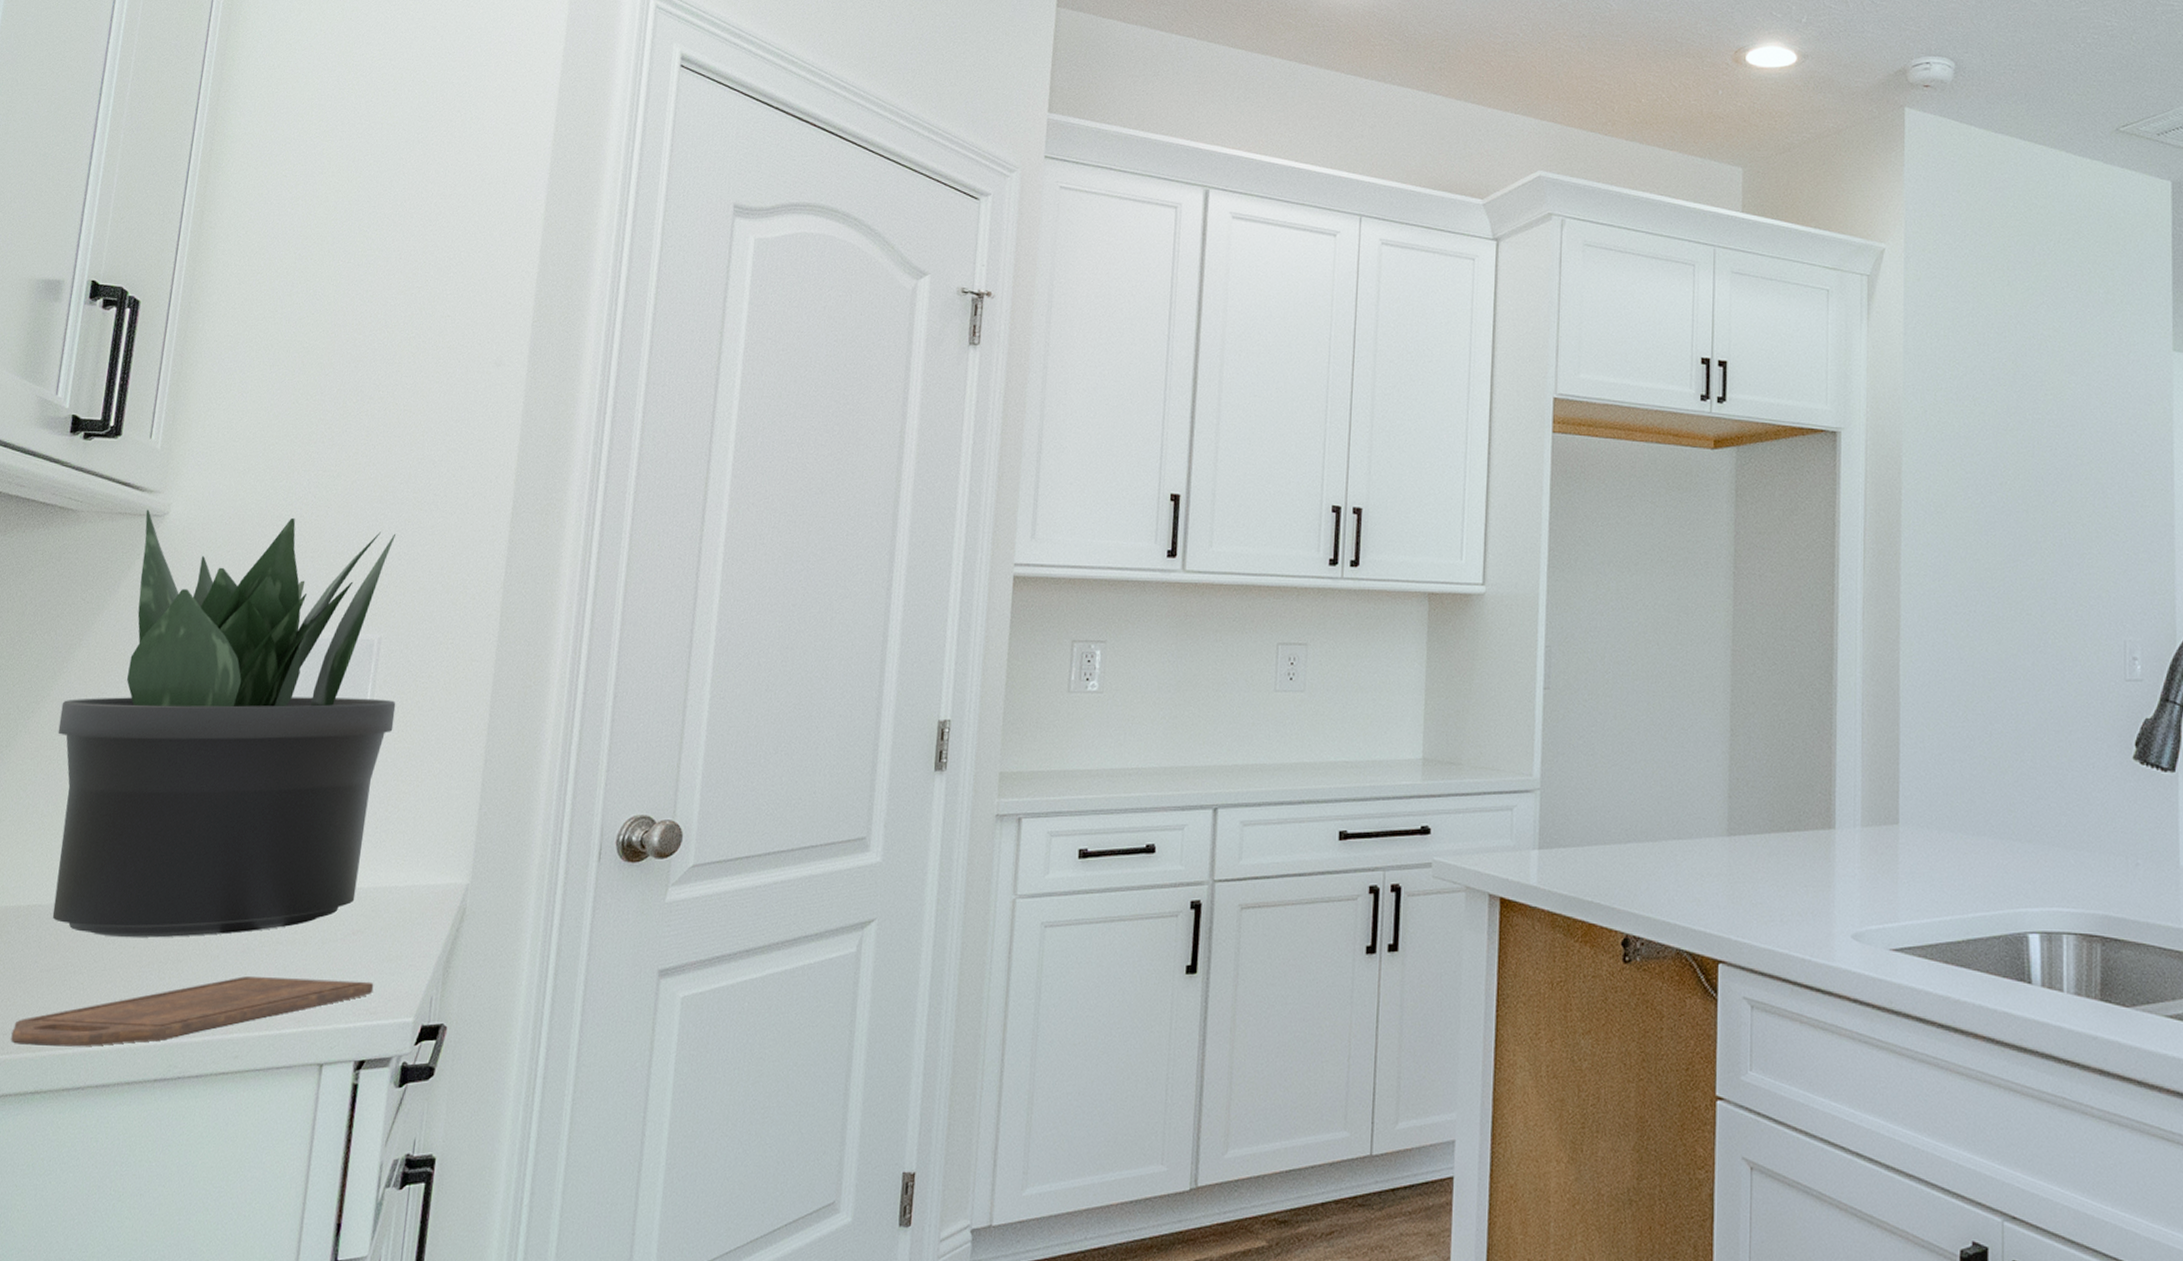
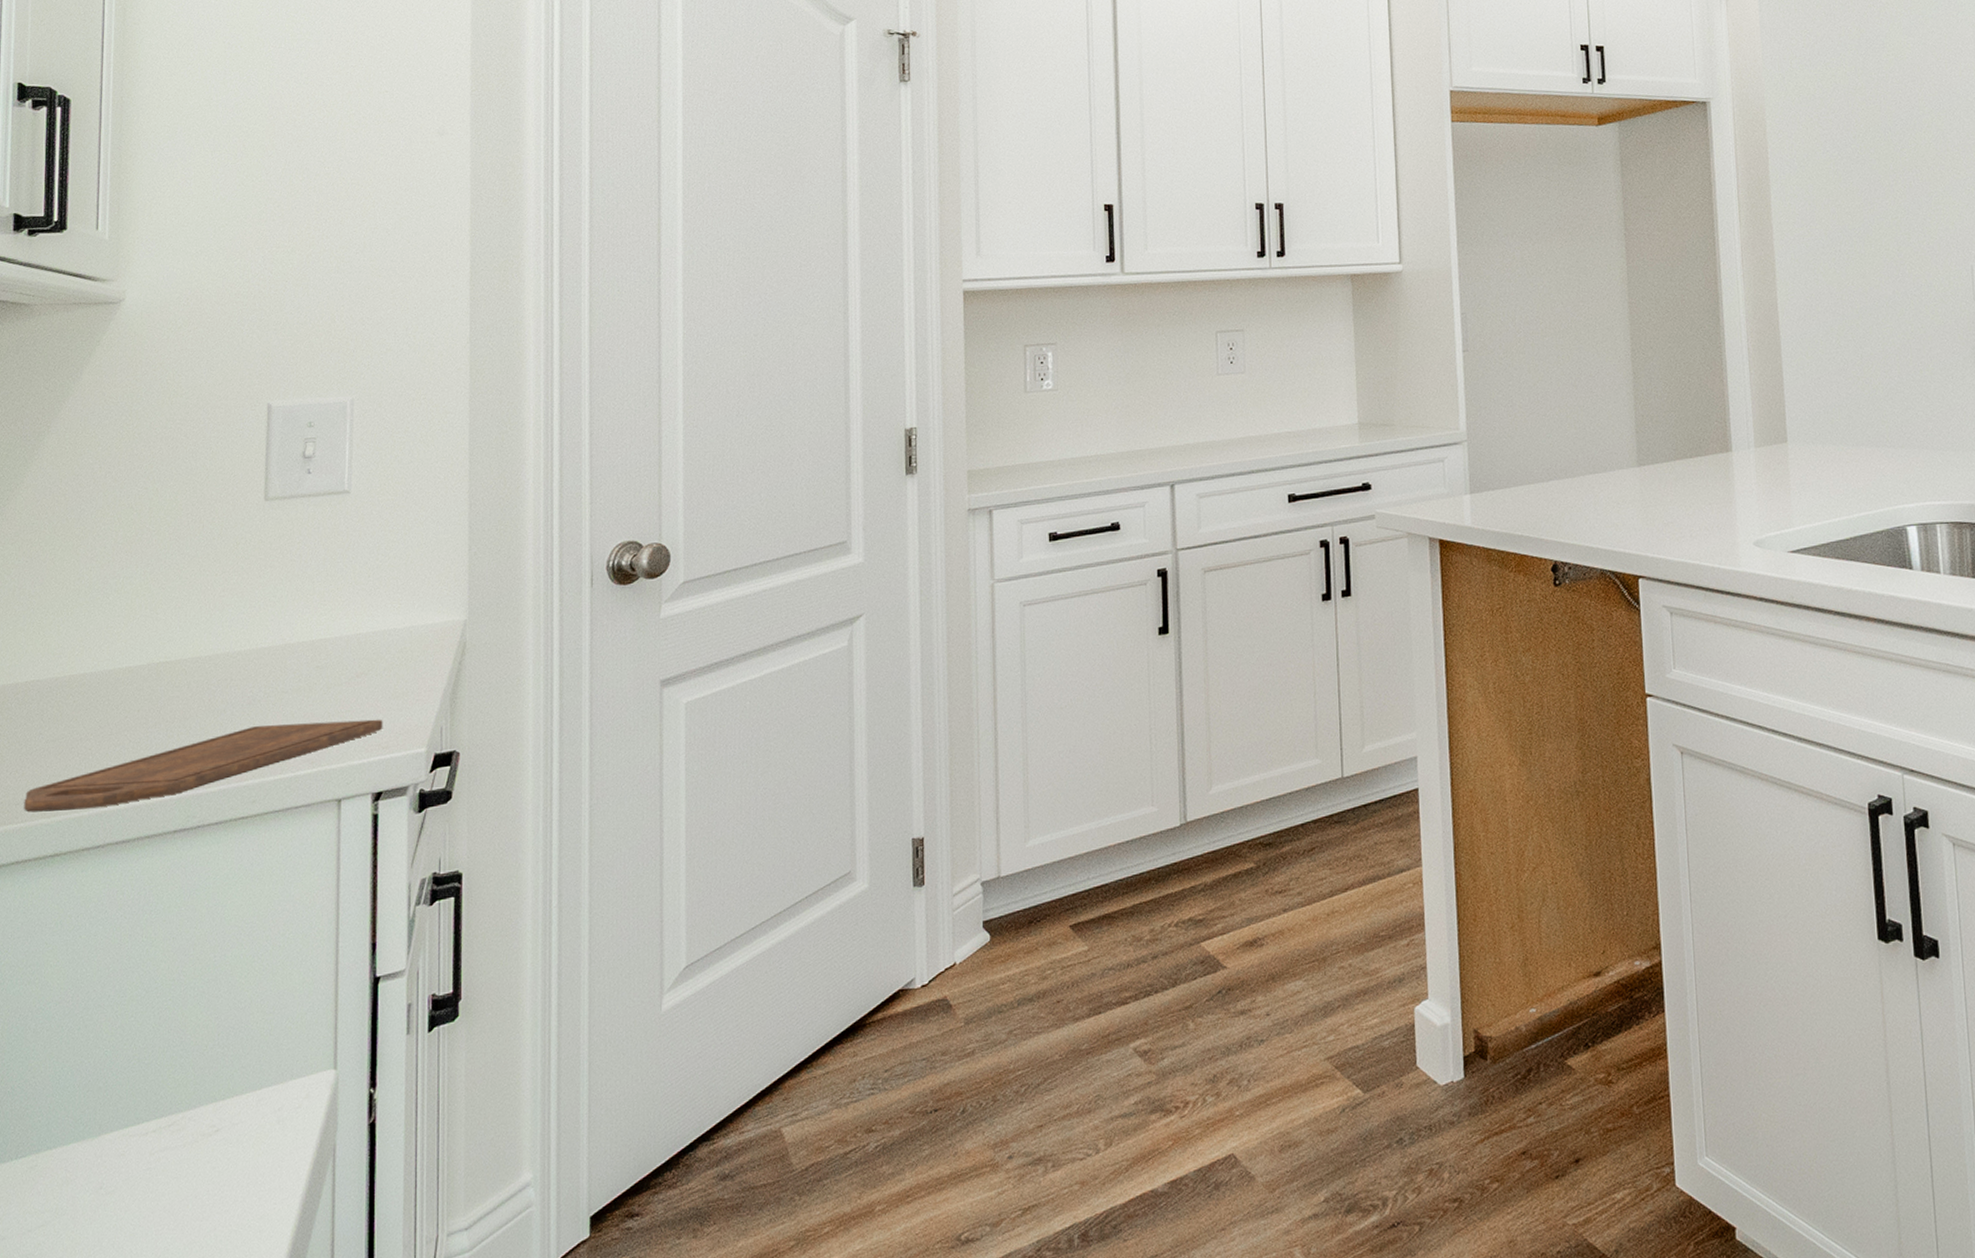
planter: present [52,509,396,938] -> none [36,293,375,703]

